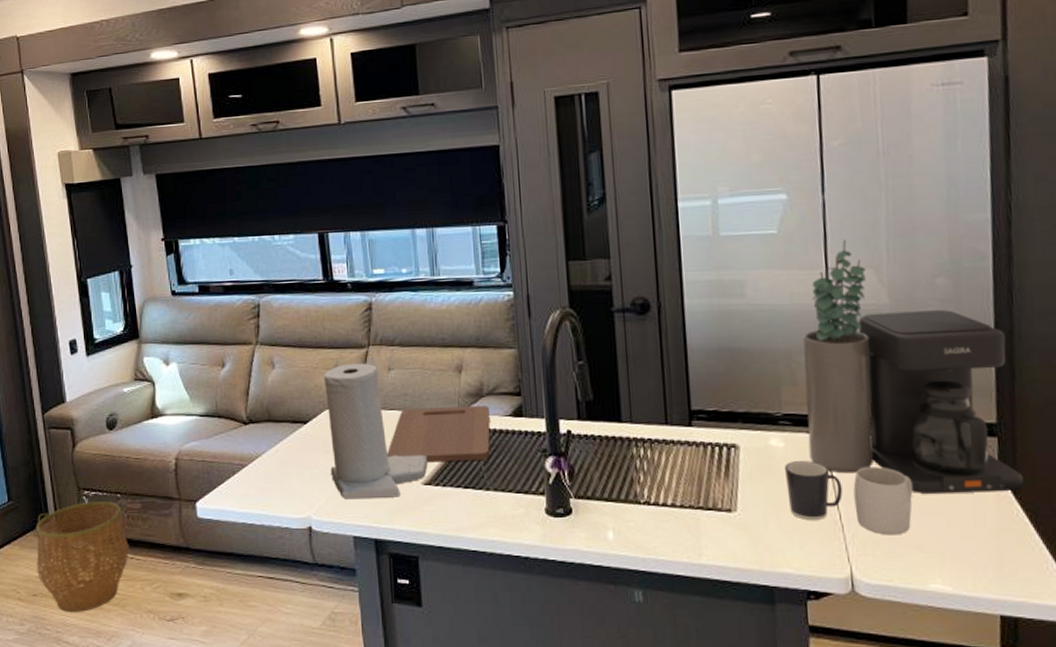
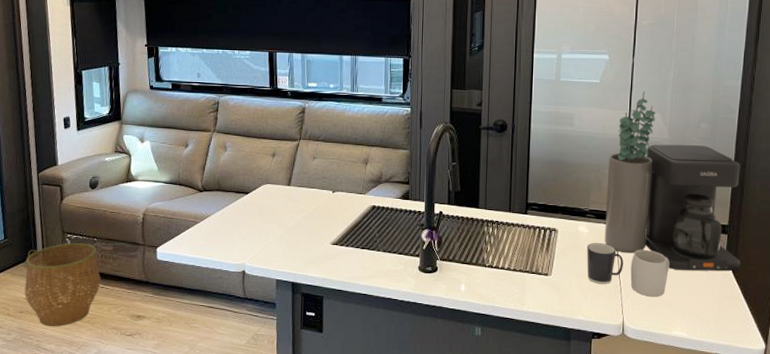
paper towel: present [323,363,428,500] -> none [262,151,337,253]
cutting board: present [387,405,490,463] -> none [307,188,385,229]

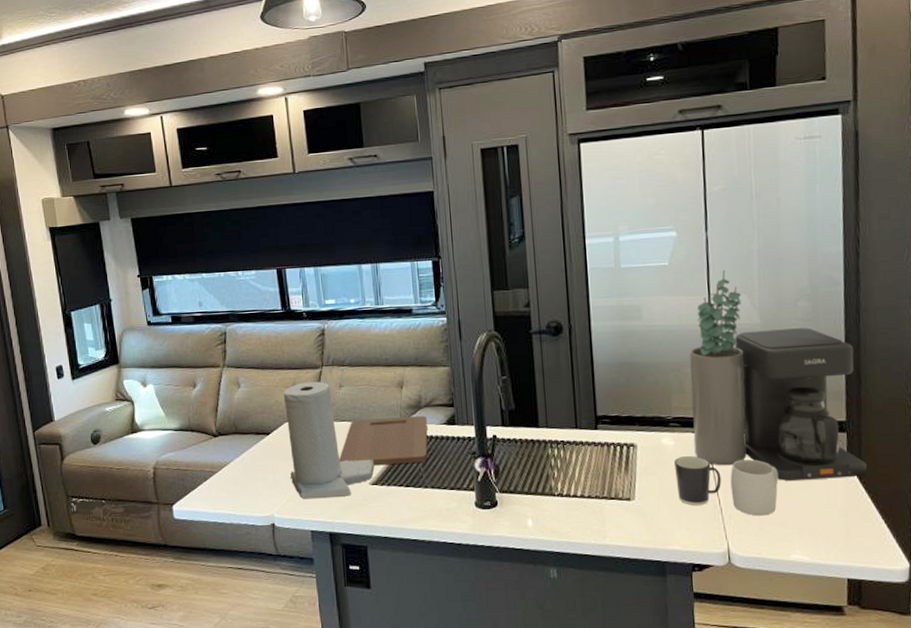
basket: present [24,243,101,327] -> none [29,507,114,605]
paper towel: none [262,151,337,253] -> present [283,381,375,499]
cutting board: none [307,188,385,229] -> present [339,415,428,466]

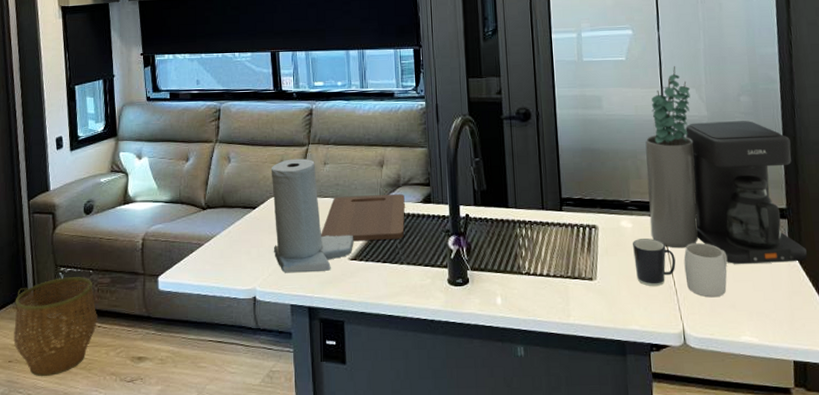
basket: none [29,507,114,605] -> present [13,277,97,377]

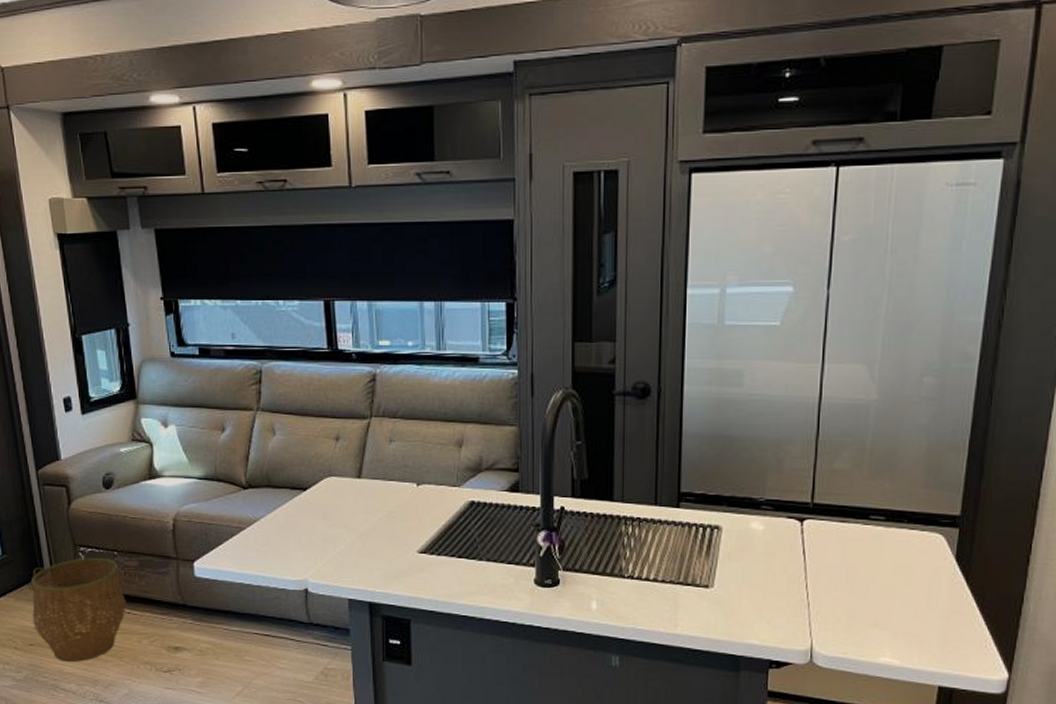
paper towel: present [271,158,354,273] -> none [324,434,424,565]
cutting board: present [321,193,405,242] -> none [385,479,487,533]
mug: present [632,238,676,287] -> none [761,544,813,599]
vase: present [645,66,698,249] -> none [786,335,861,557]
mug: present [683,243,728,298] -> none [822,551,877,614]
coffee maker: present [685,121,807,264] -> none [843,408,980,578]

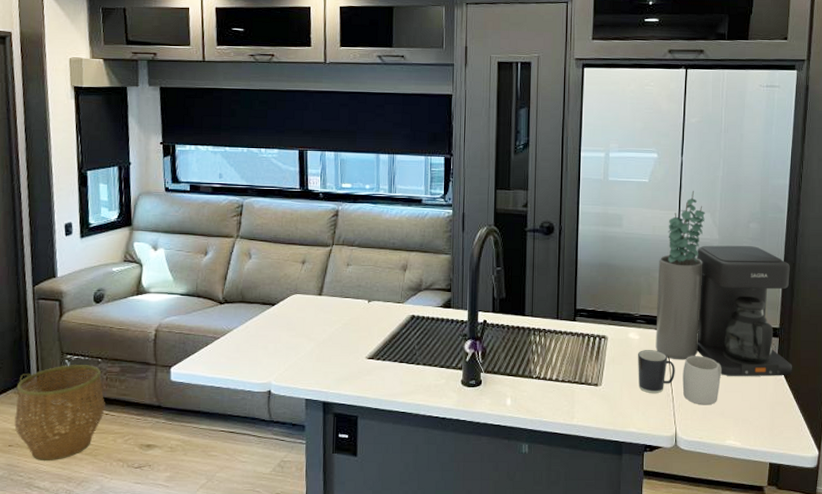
mug: none [761,544,813,599] -> present [637,350,675,394]
vase: none [786,335,861,557] -> present [655,191,706,360]
mug: none [822,551,877,614] -> present [682,356,722,405]
coffee maker: none [843,408,980,578] -> present [697,245,792,376]

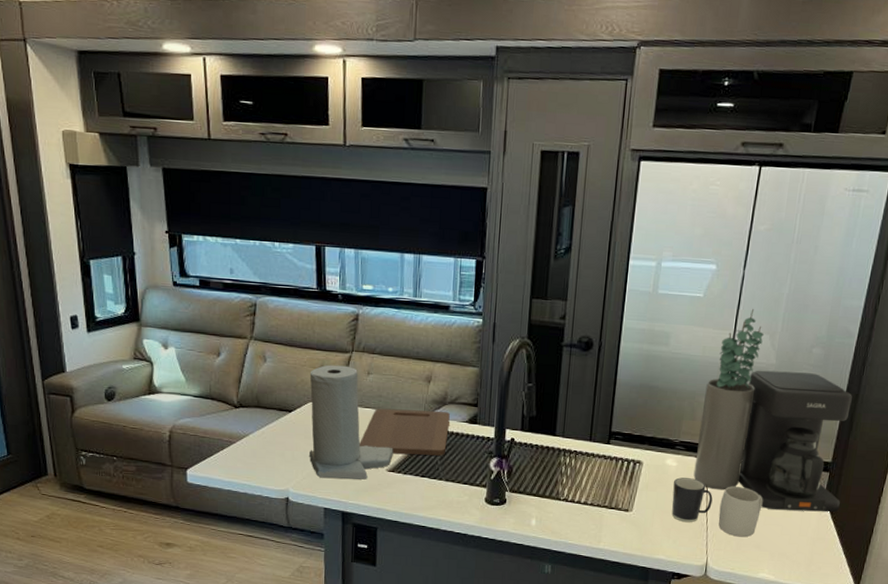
basket: present [14,365,105,462] -> none [34,461,123,553]
paper towel: none [290,258,373,369] -> present [308,364,394,480]
cutting board: none [340,297,425,342] -> present [359,408,450,456]

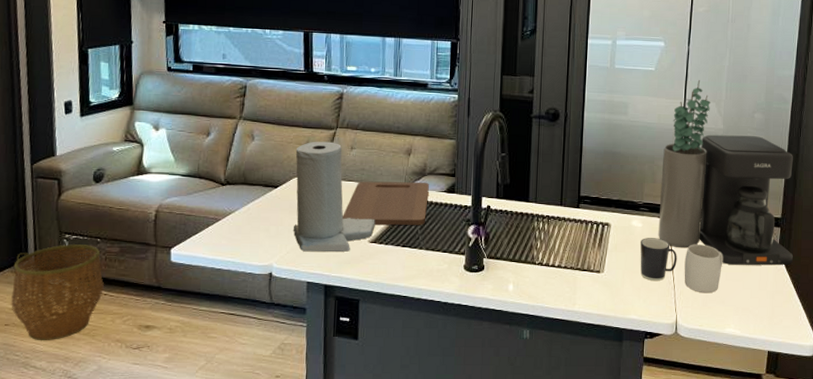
basket: none [34,461,123,553] -> present [11,244,104,341]

